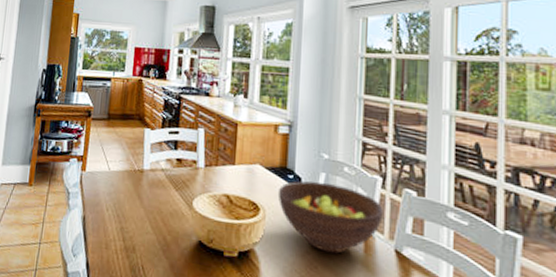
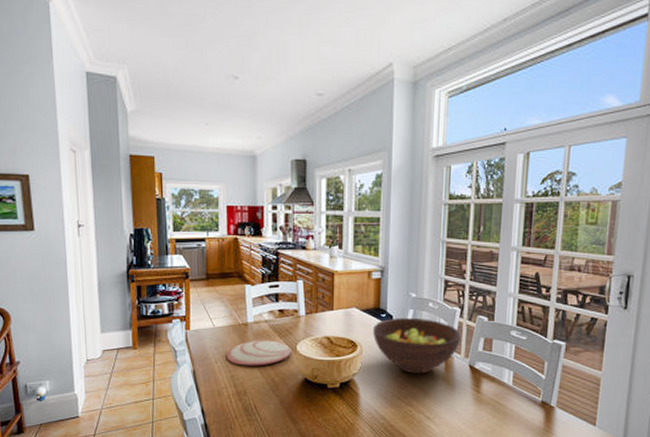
plate: none [118,189,187,220] -> present [227,340,291,366]

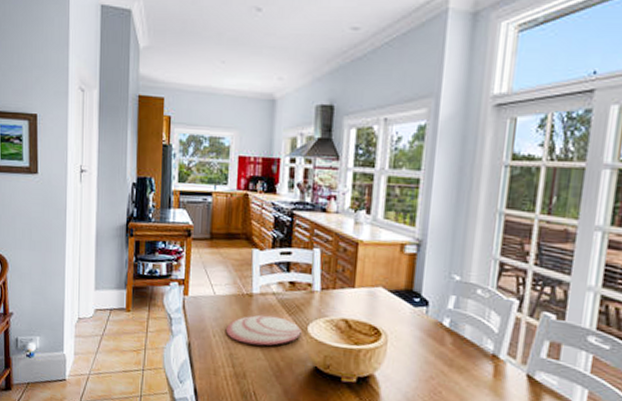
fruit bowl: present [372,317,461,374] -> none [401,304,518,379]

